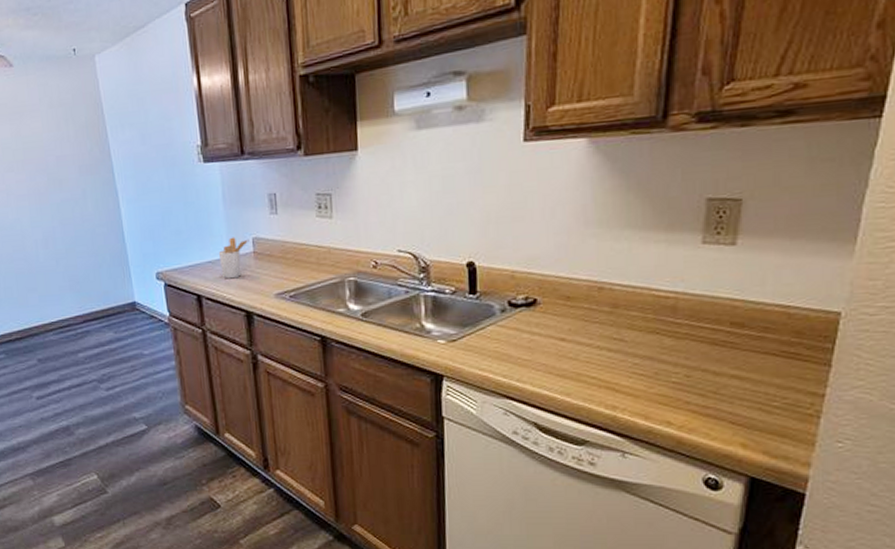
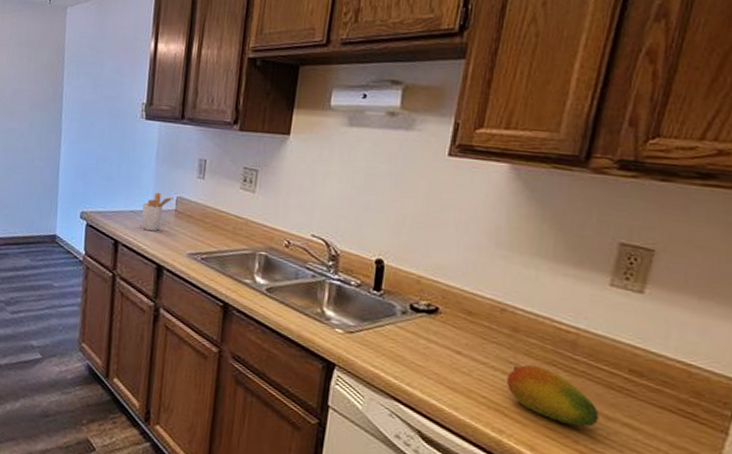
fruit: none [612,336,707,388] -> present [506,364,599,427]

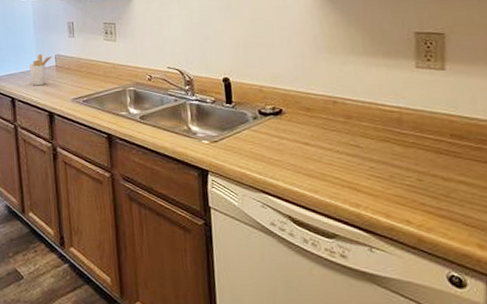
fruit: present [506,364,599,427] -> none [351,144,437,191]

